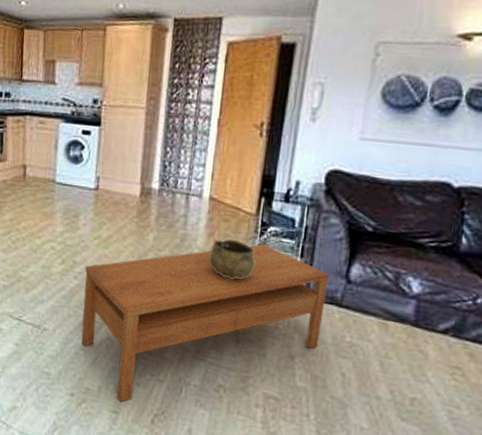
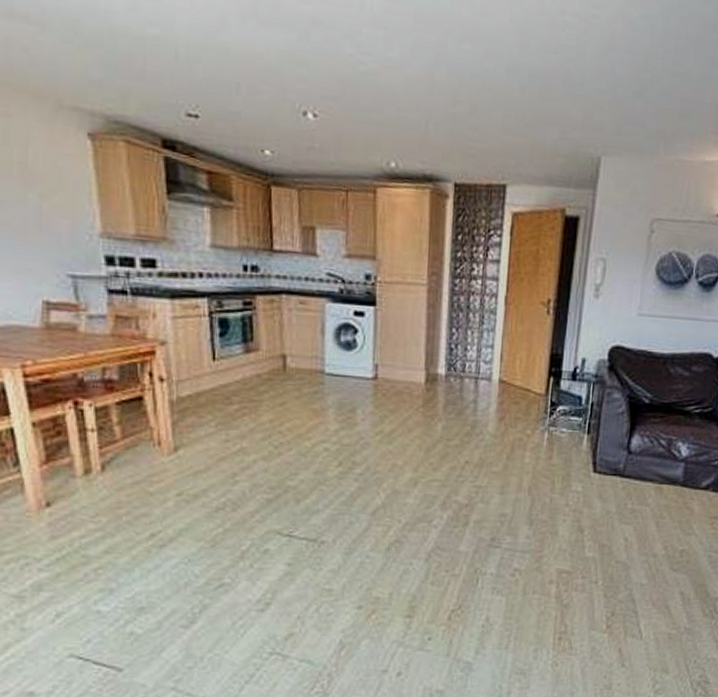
coffee table: present [81,244,330,402] -> none [366,424,613,605]
decorative bowl: present [208,239,256,280] -> none [500,422,546,462]

